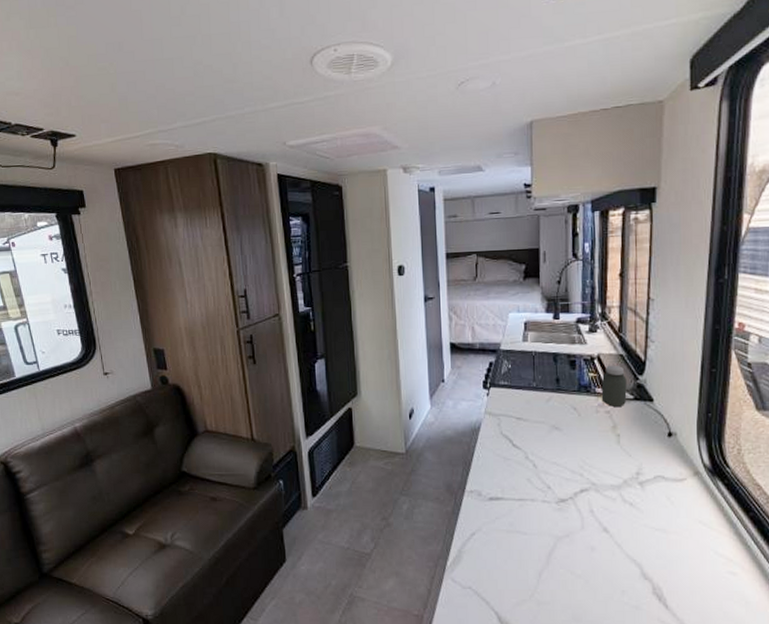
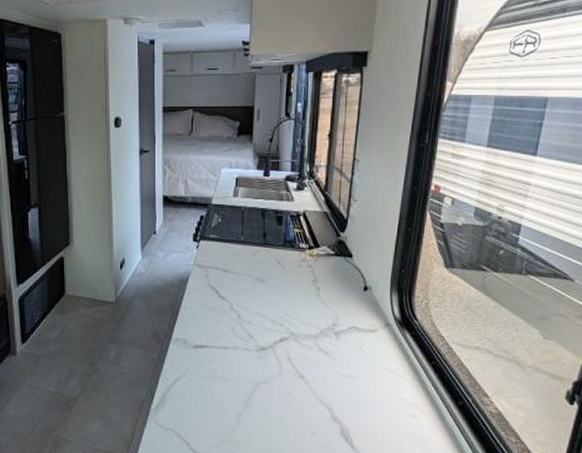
jar: present [601,365,627,407] -> none [304,222,329,261]

